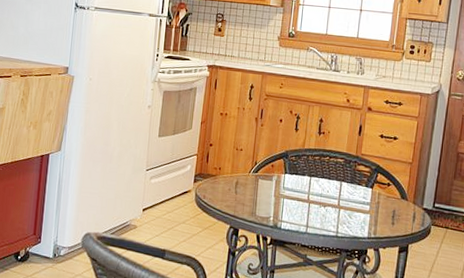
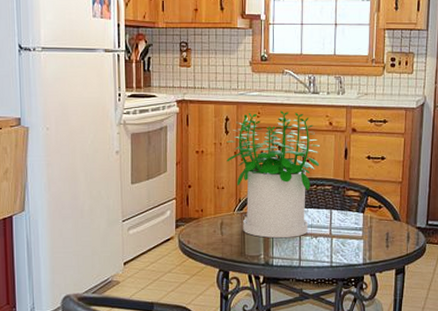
potted plant: none [247,82,337,204] -> present [226,111,321,238]

